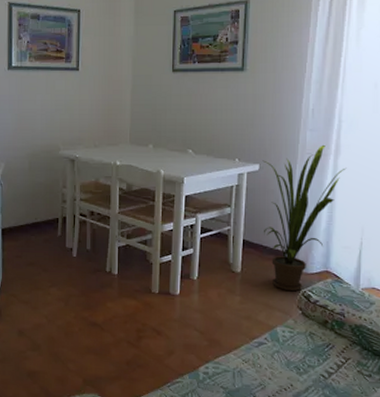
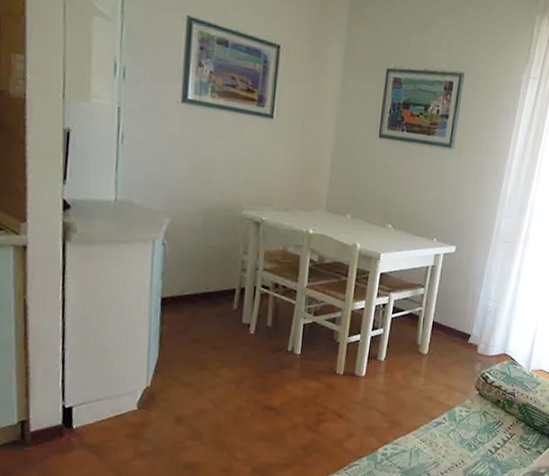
house plant: present [262,144,347,291] -> none [453,232,533,372]

